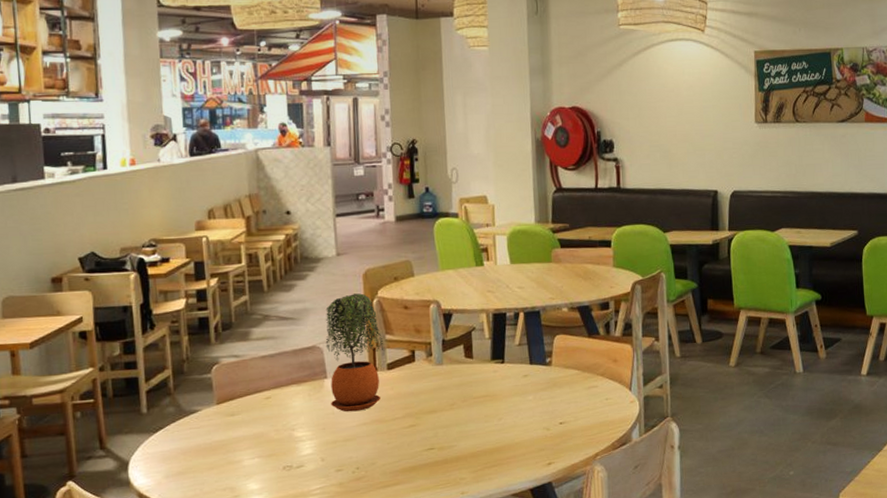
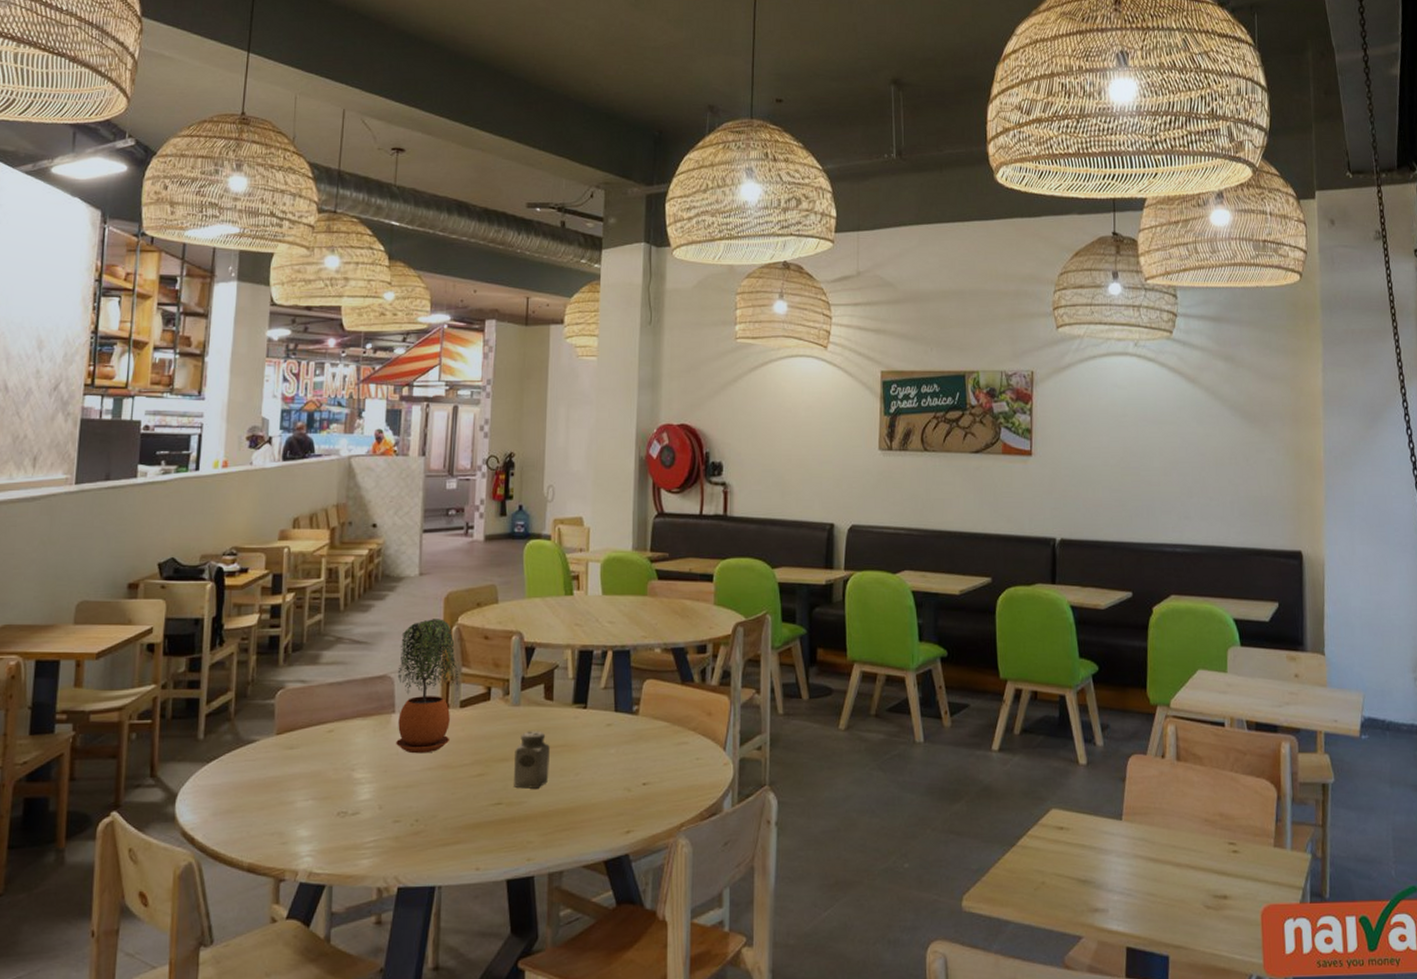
salt shaker: none [442,385,475,435] -> present [514,731,550,789]

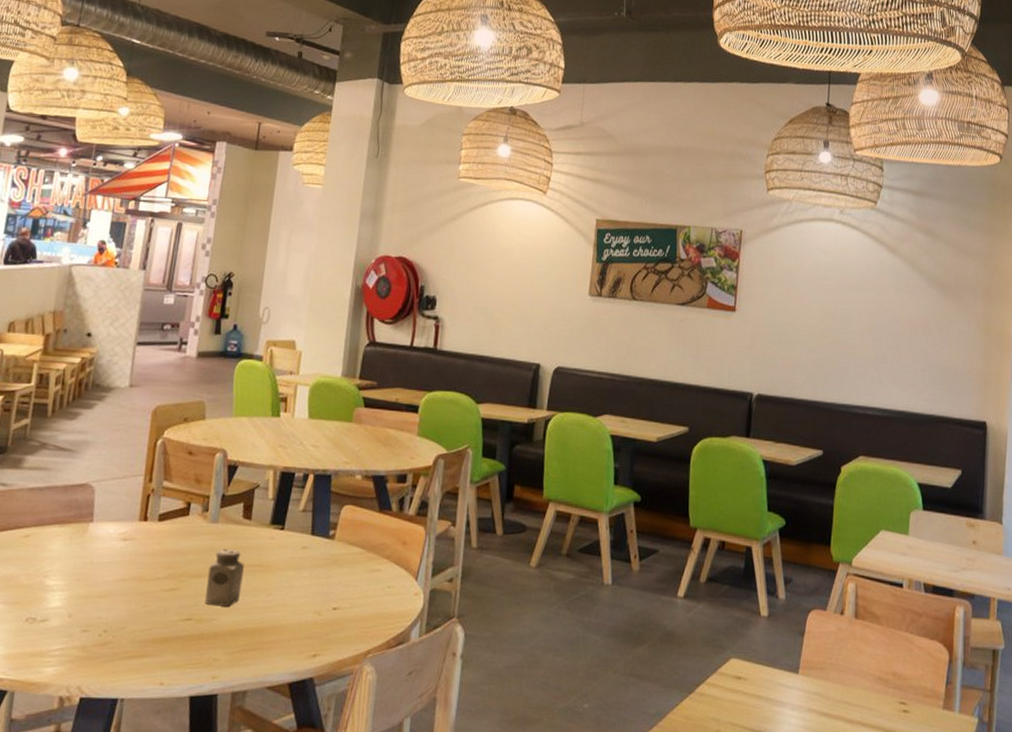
potted plant: present [396,619,459,754] -> none [91,431,160,565]

